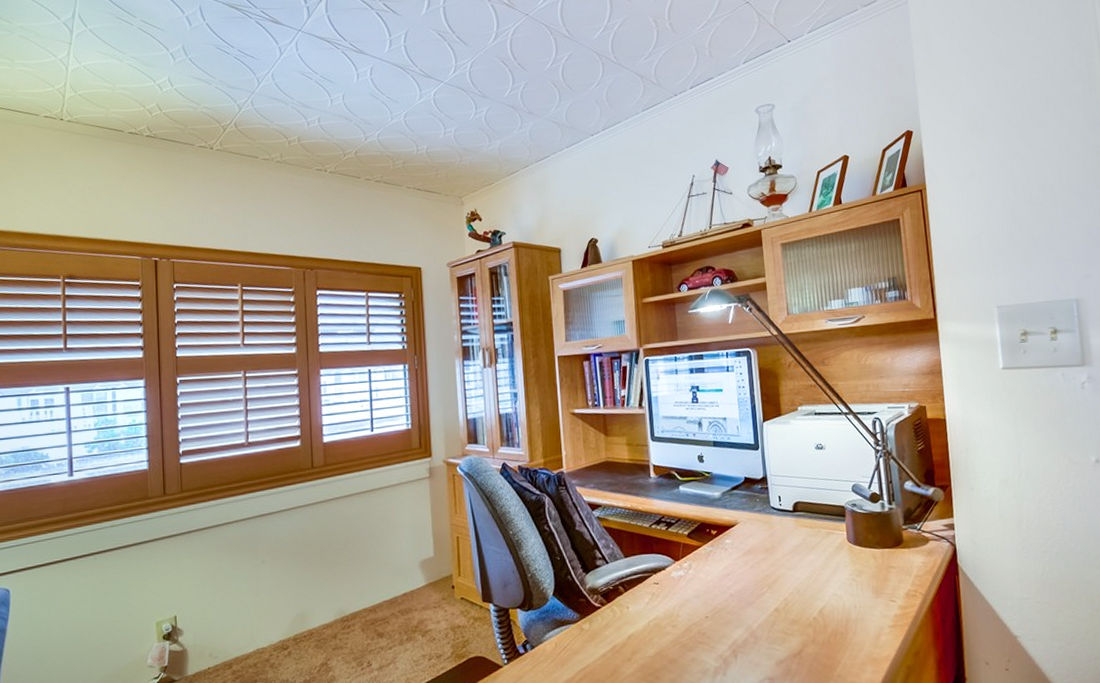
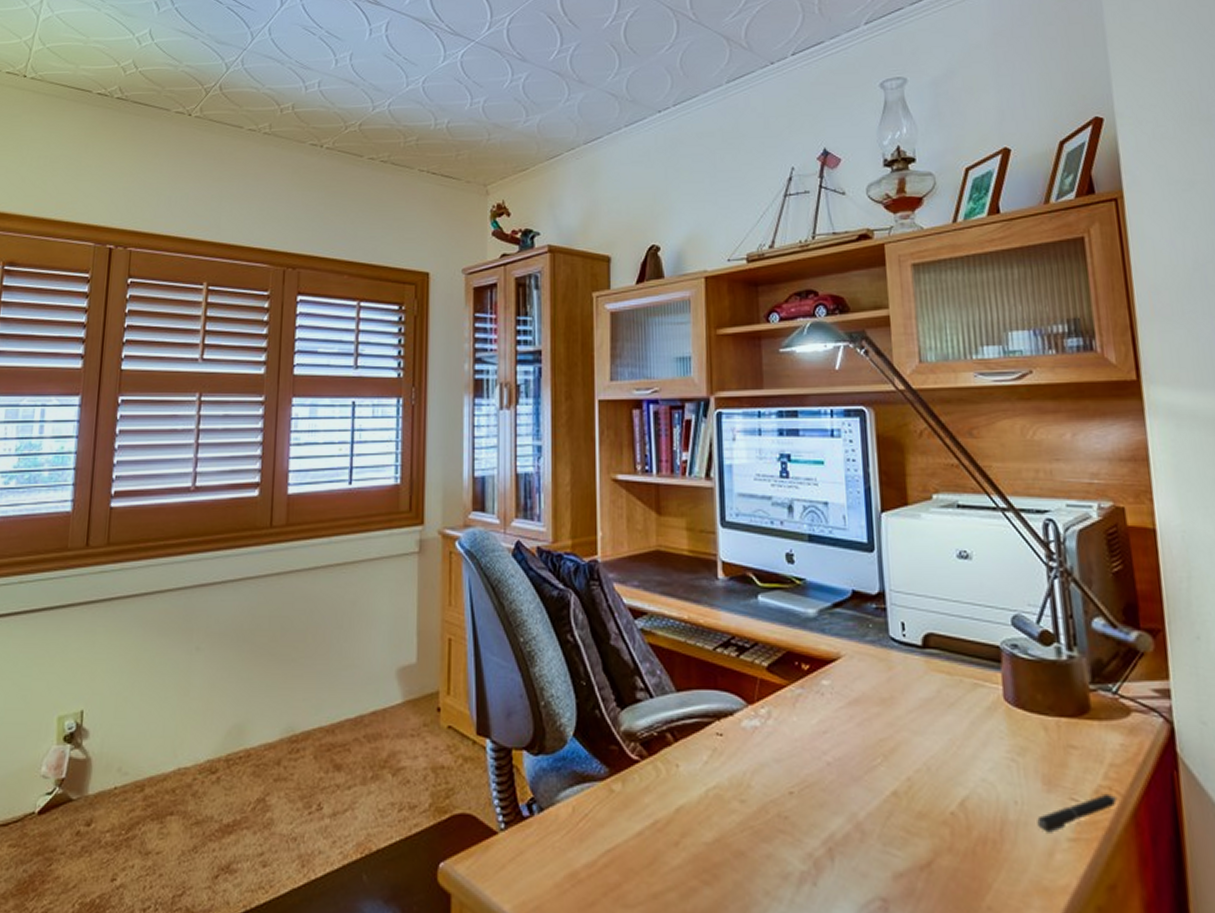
pen: none [869,594,921,624] -> present [1037,793,1118,833]

